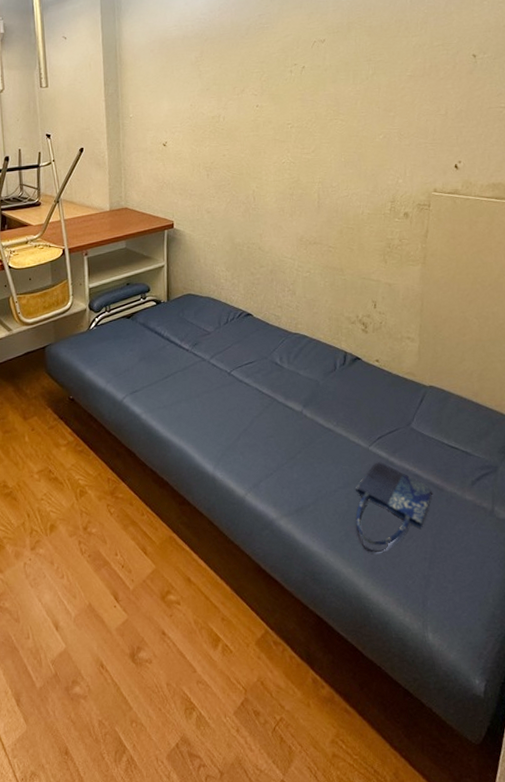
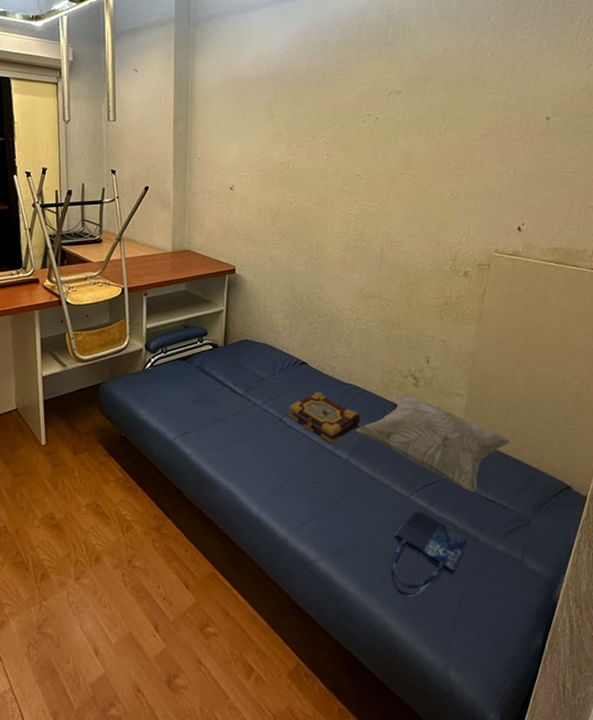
book: none [236,343,311,396] -> present [288,392,361,444]
decorative pillow: none [307,340,469,439] -> present [356,394,511,492]

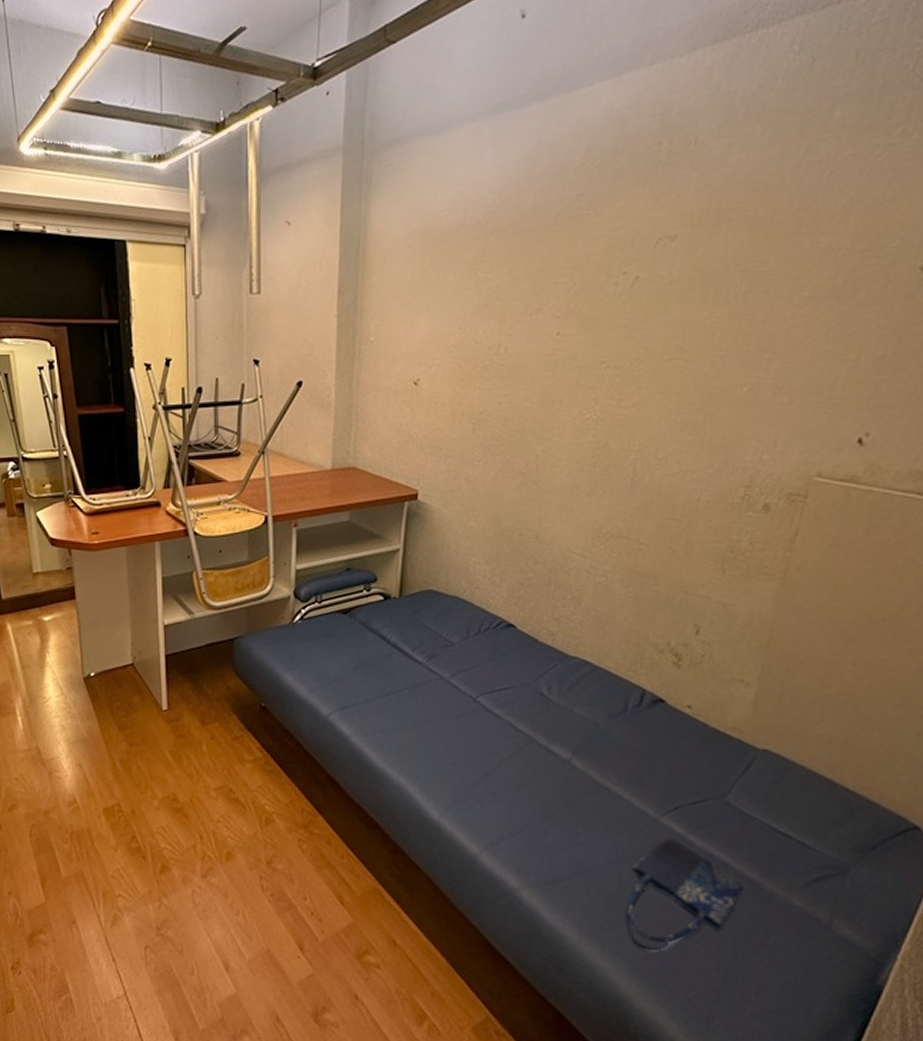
book: present [288,392,361,444] -> none [485,665,591,737]
decorative pillow: present [356,394,511,492] -> none [583,675,824,821]

